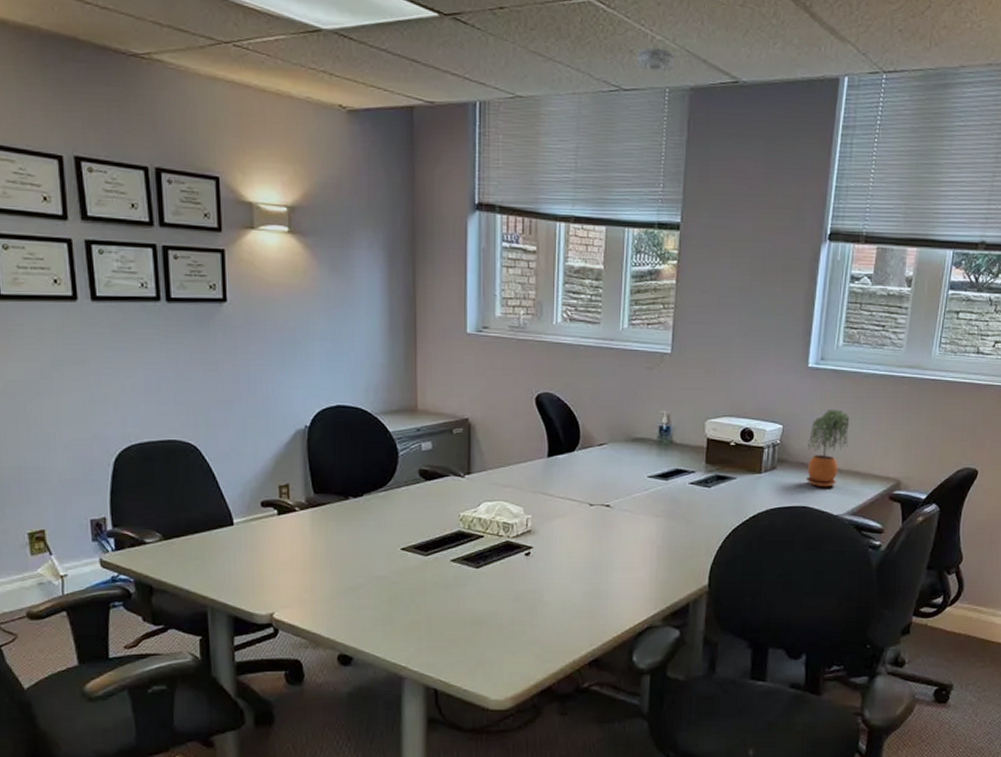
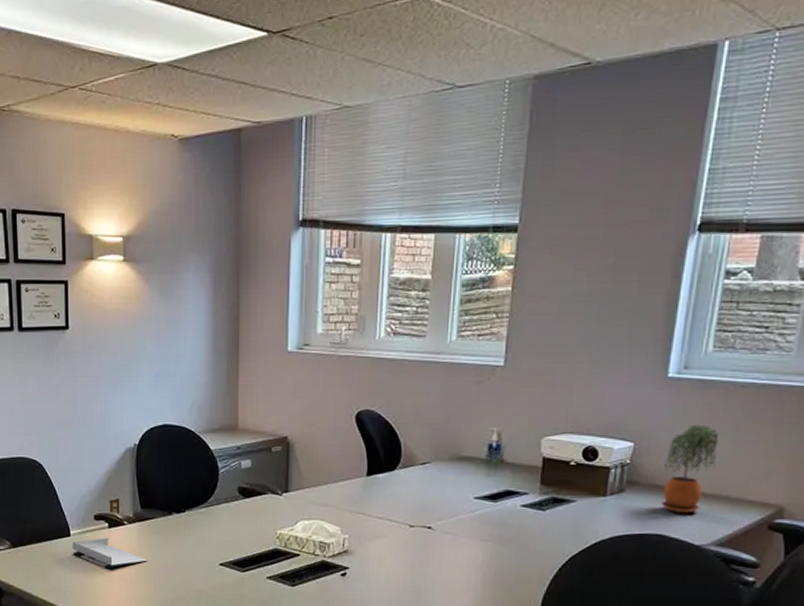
book: none [235,525,323,560] -> present [72,537,148,570]
smoke detector: present [637,47,675,72] -> none [474,37,517,64]

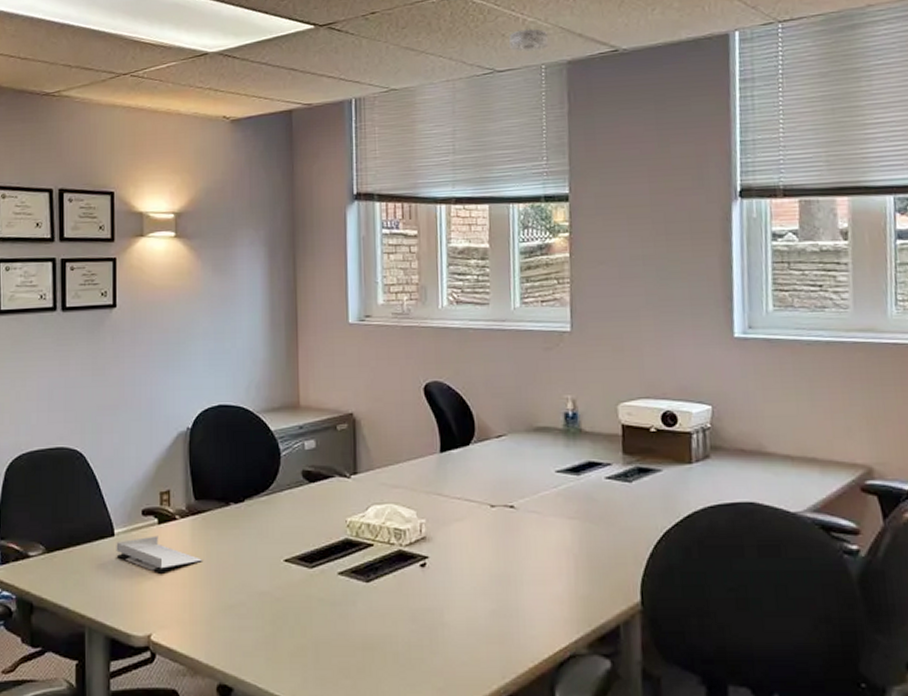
smoke detector: none [474,37,517,64] -> present [509,28,549,52]
potted plant: present [660,426,718,513] -> none [745,385,797,478]

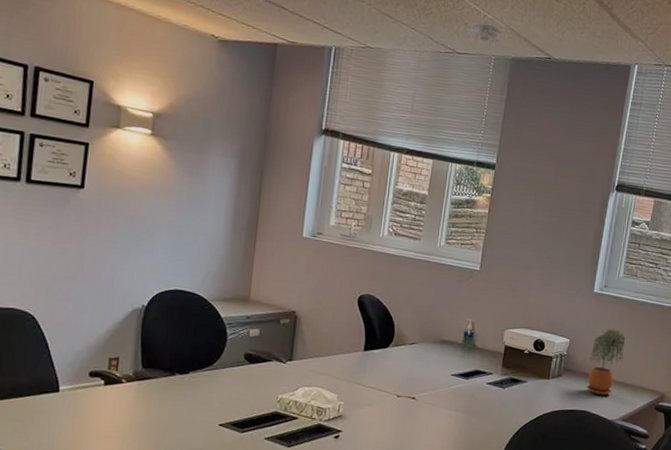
book: present [116,535,203,574] -> none [58,395,144,428]
potted plant: none [745,385,797,478] -> present [586,329,625,395]

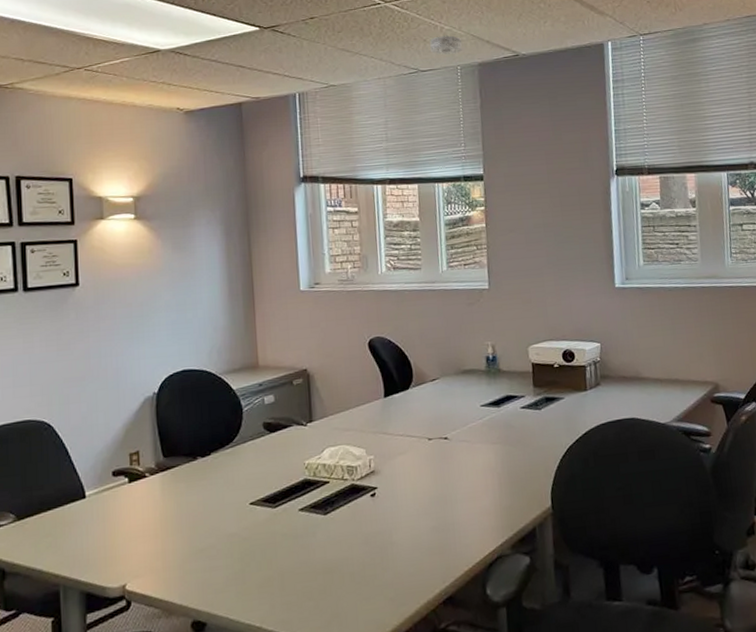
potted plant: present [586,329,625,395] -> none [626,323,664,398]

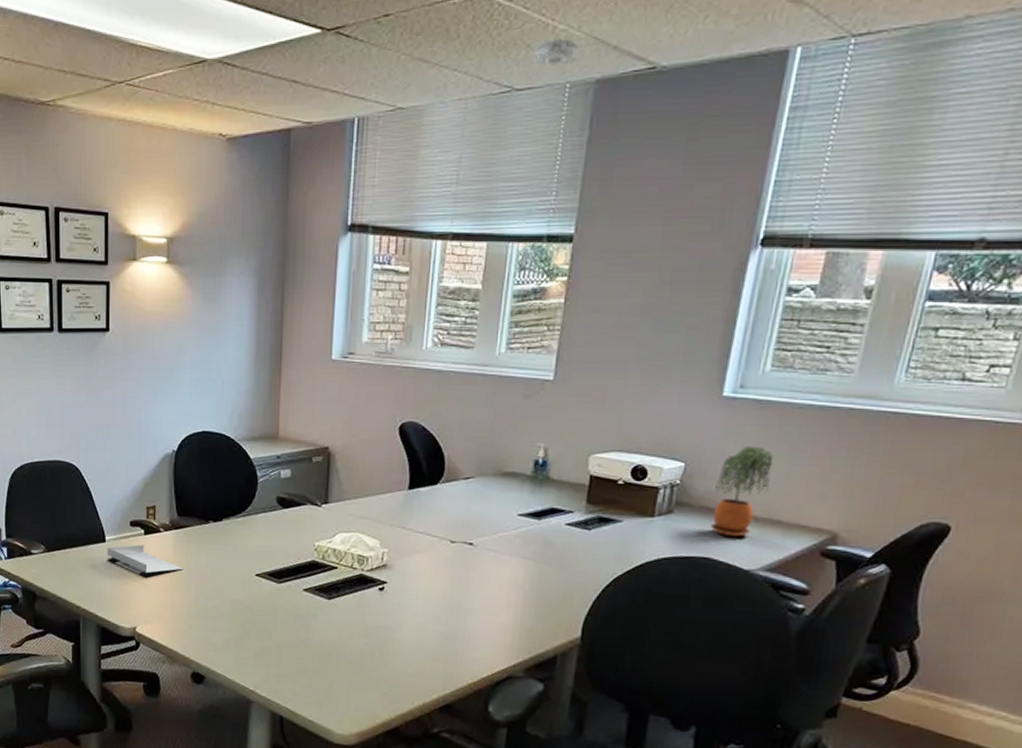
book: none [87,493,174,528] -> present [107,544,183,577]
potted plant: none [626,323,664,398] -> present [709,447,773,537]

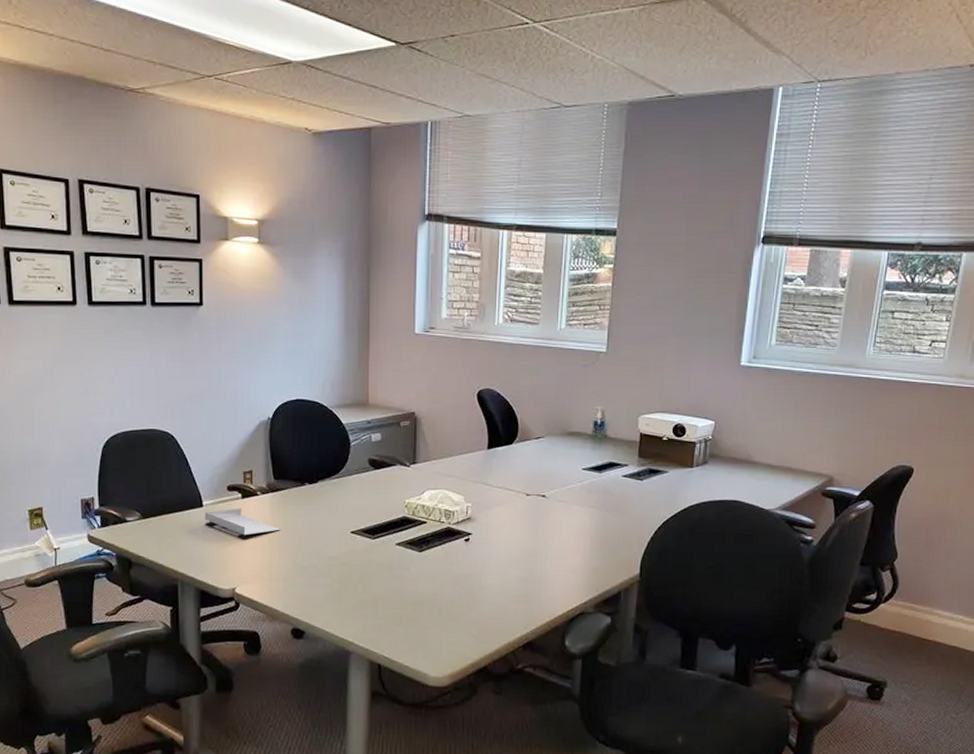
smoke detector: present [533,38,580,67] -> none [577,66,614,89]
potted plant: present [709,447,773,537] -> none [737,407,781,482]

